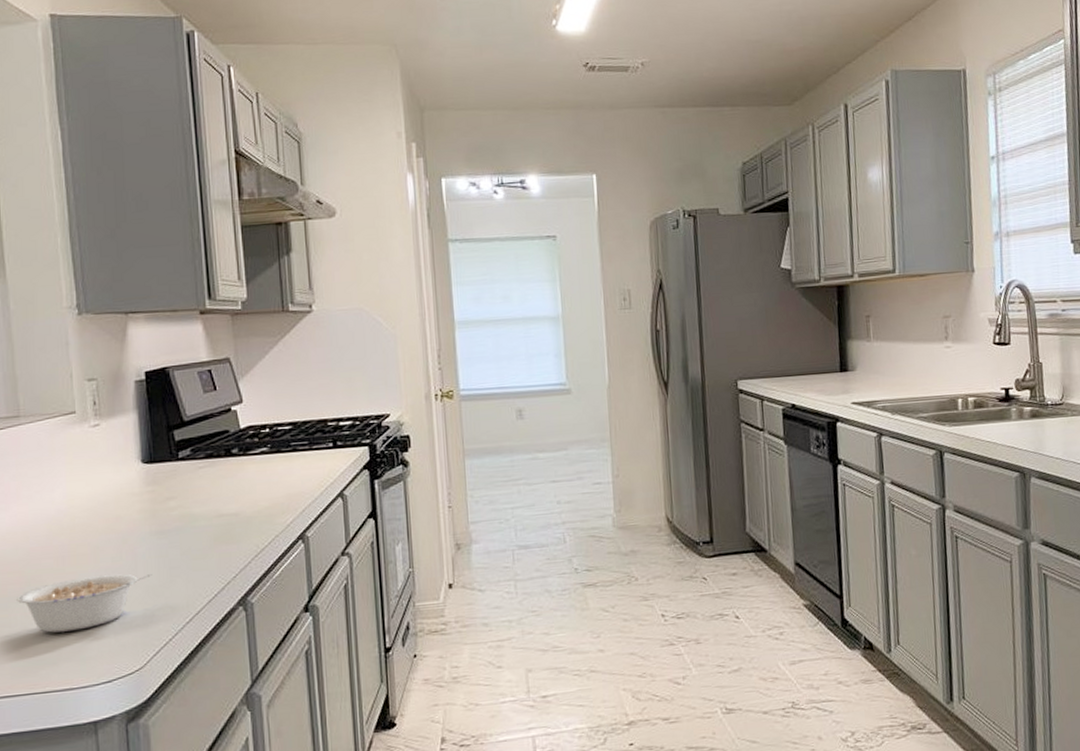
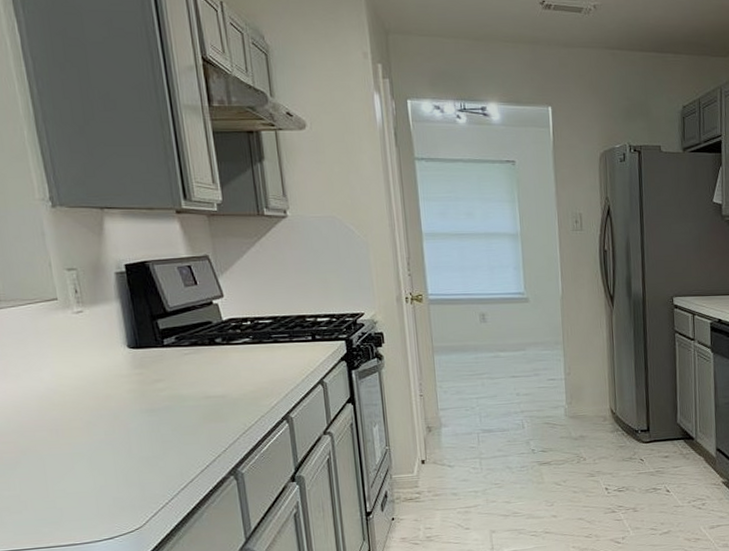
legume: present [17,574,152,633] -> none [13,446,145,496]

